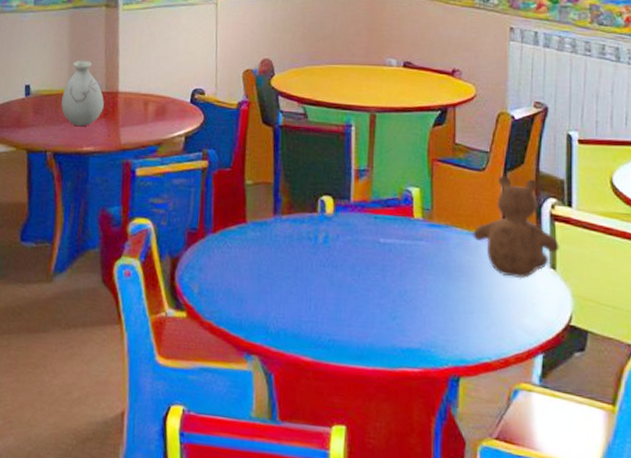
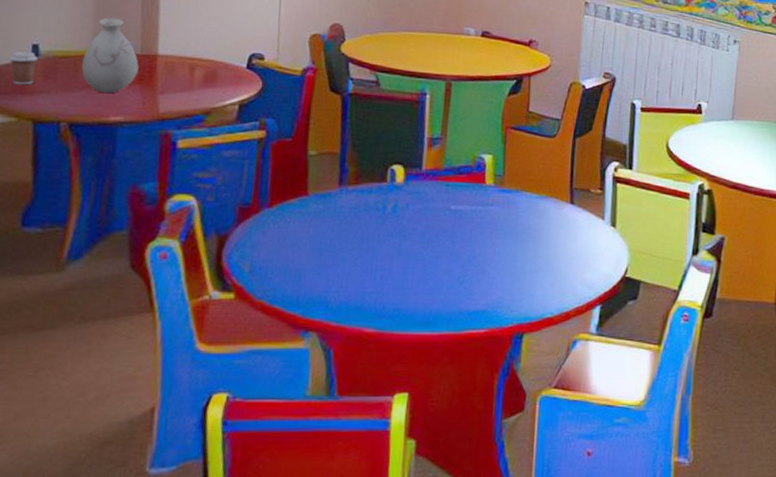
coffee cup: none [9,91,30,120] -> present [8,51,38,85]
teddy bear: present [473,176,560,278] -> none [541,142,620,237]

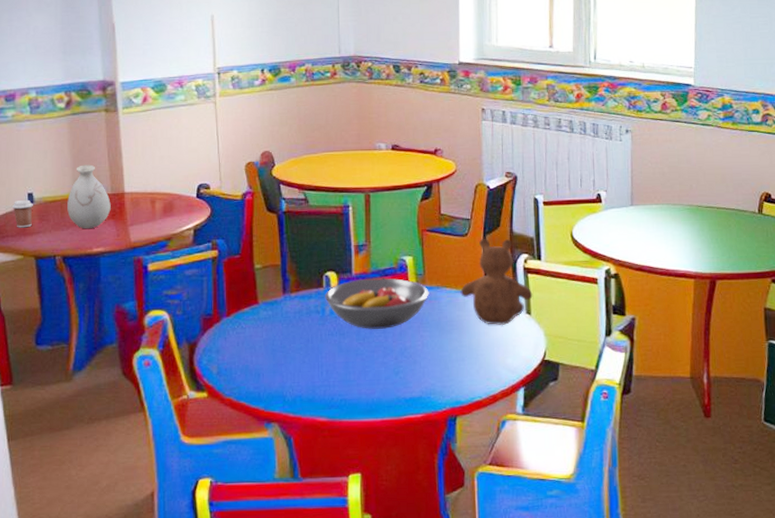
fruit bowl: none [387,175,507,233] -> present [325,277,429,329]
teddy bear: none [541,142,620,237] -> present [460,239,533,325]

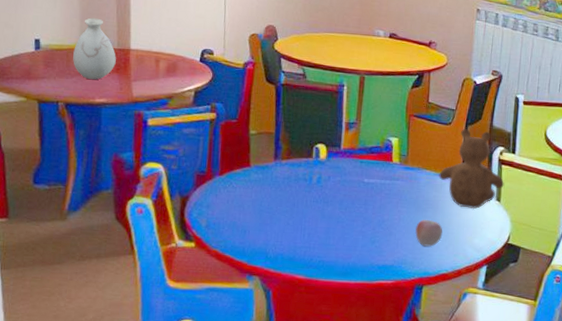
coffee cup: present [11,199,33,228] -> none [18,44,40,72]
fruit bowl: present [325,277,429,329] -> none [313,153,410,201]
apple: none [441,343,472,372] -> present [415,220,443,247]

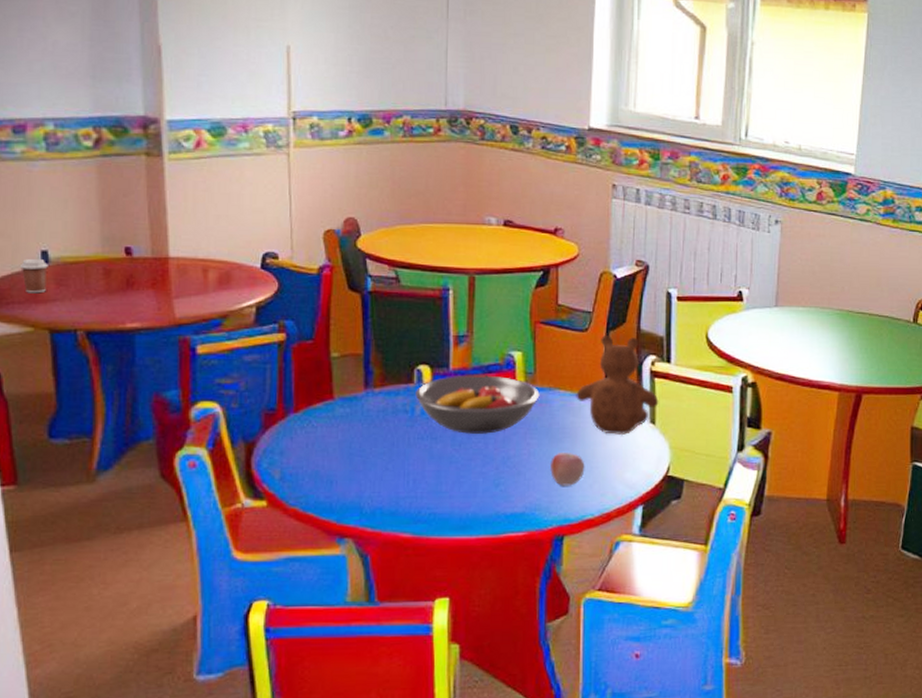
coffee cup: none [18,44,40,72] -> present [19,258,48,294]
vase: present [73,18,116,80] -> none [93,219,151,300]
fruit bowl: none [313,153,410,201] -> present [415,375,540,434]

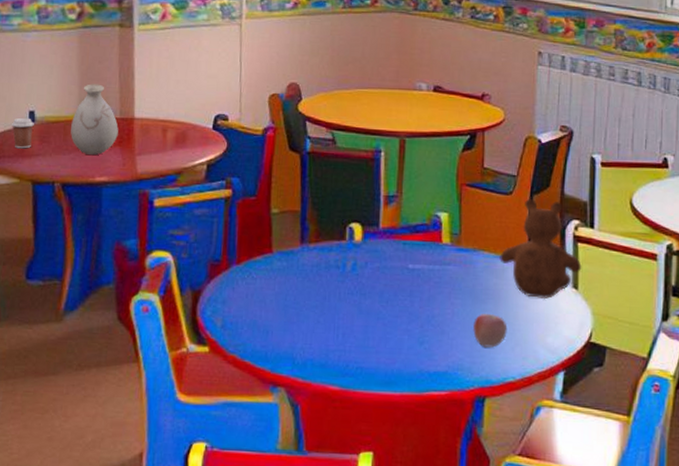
vase: none [93,219,151,300] -> present [71,84,119,156]
fruit bowl: present [415,375,540,434] -> none [347,233,464,292]

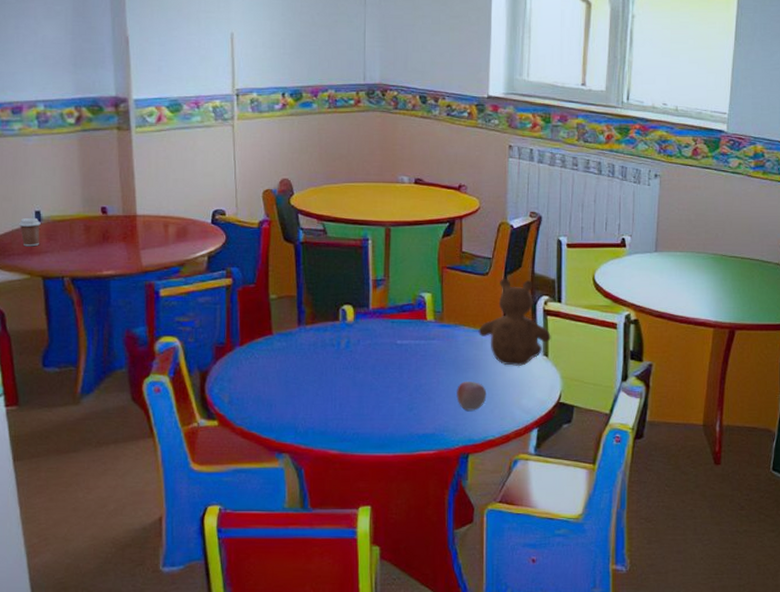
vase: present [71,84,119,156] -> none [76,184,122,251]

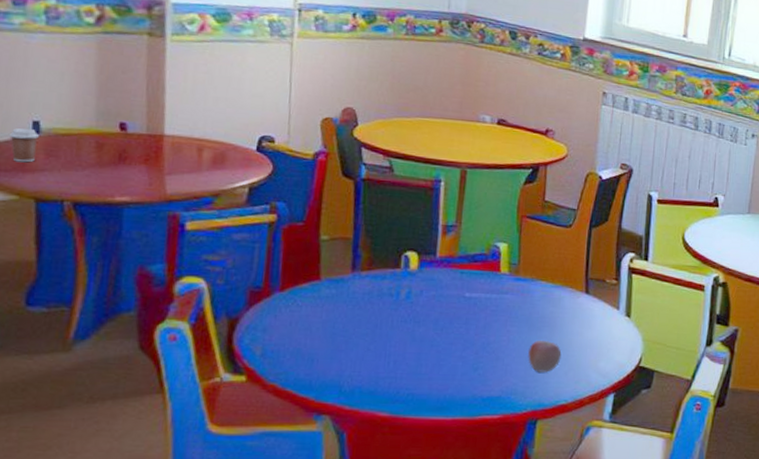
teddy bear: present [478,279,551,366] -> none [557,232,635,326]

